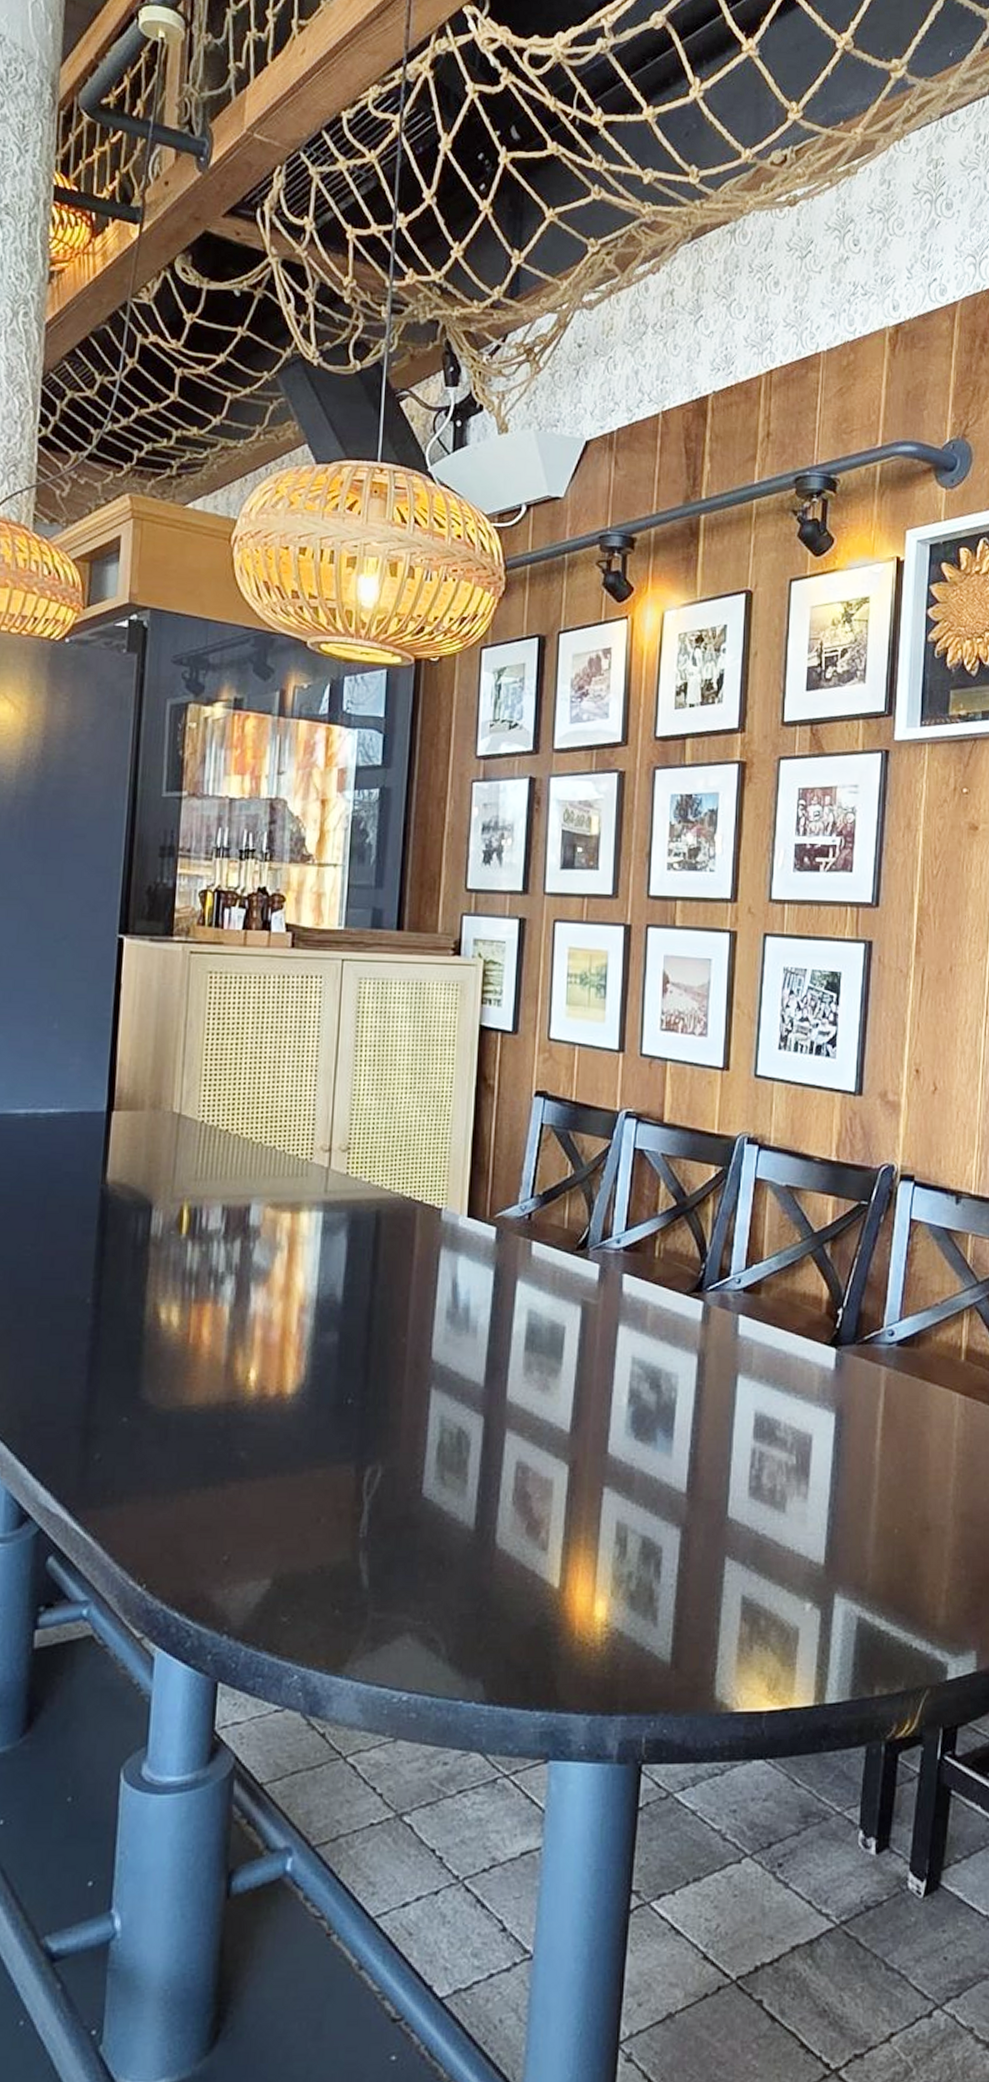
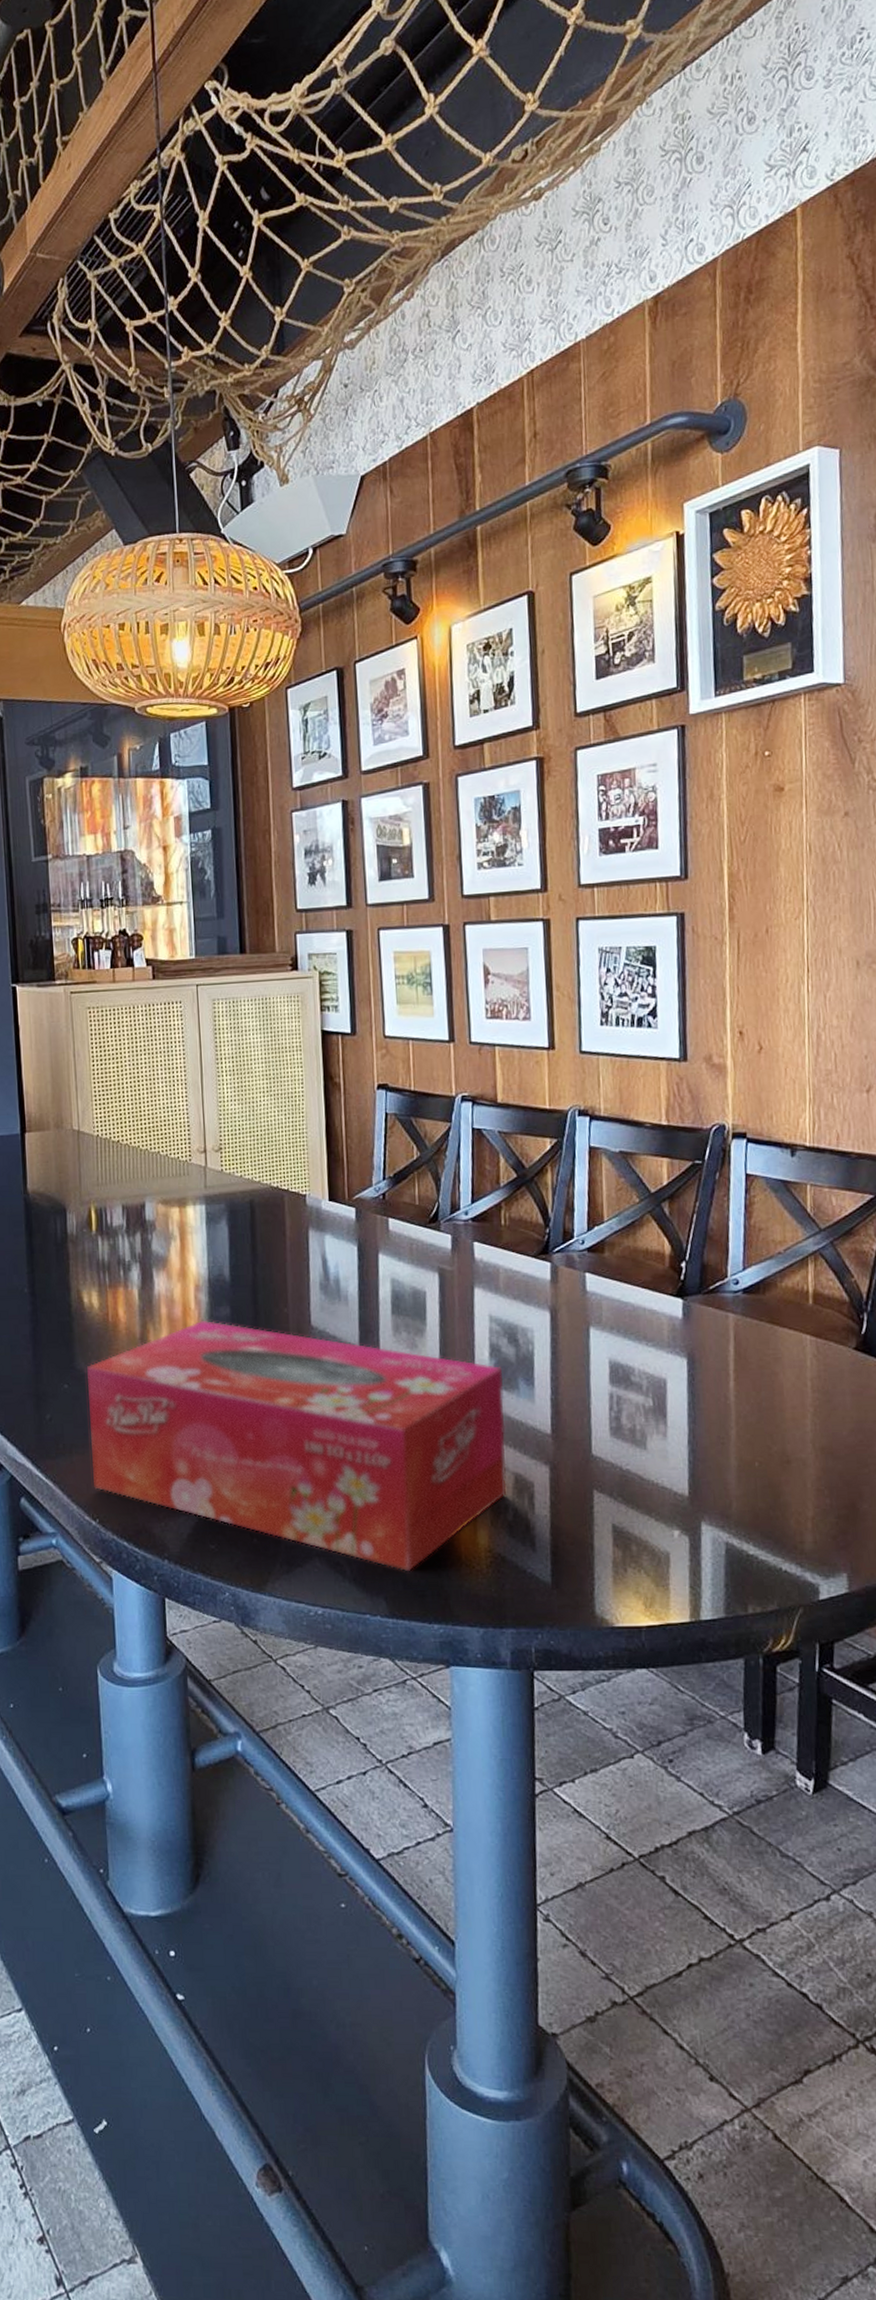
tissue box: none [145,1346,641,1649] -> present [87,1320,507,1571]

